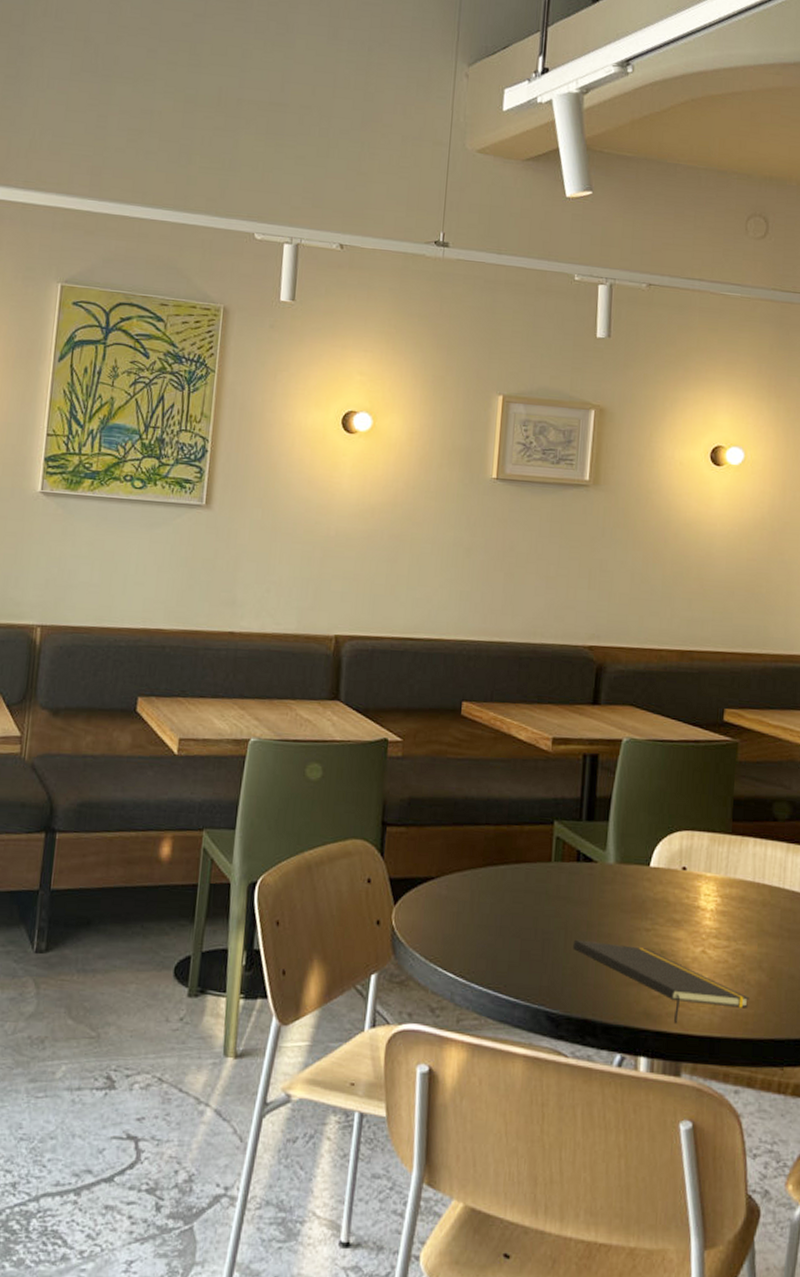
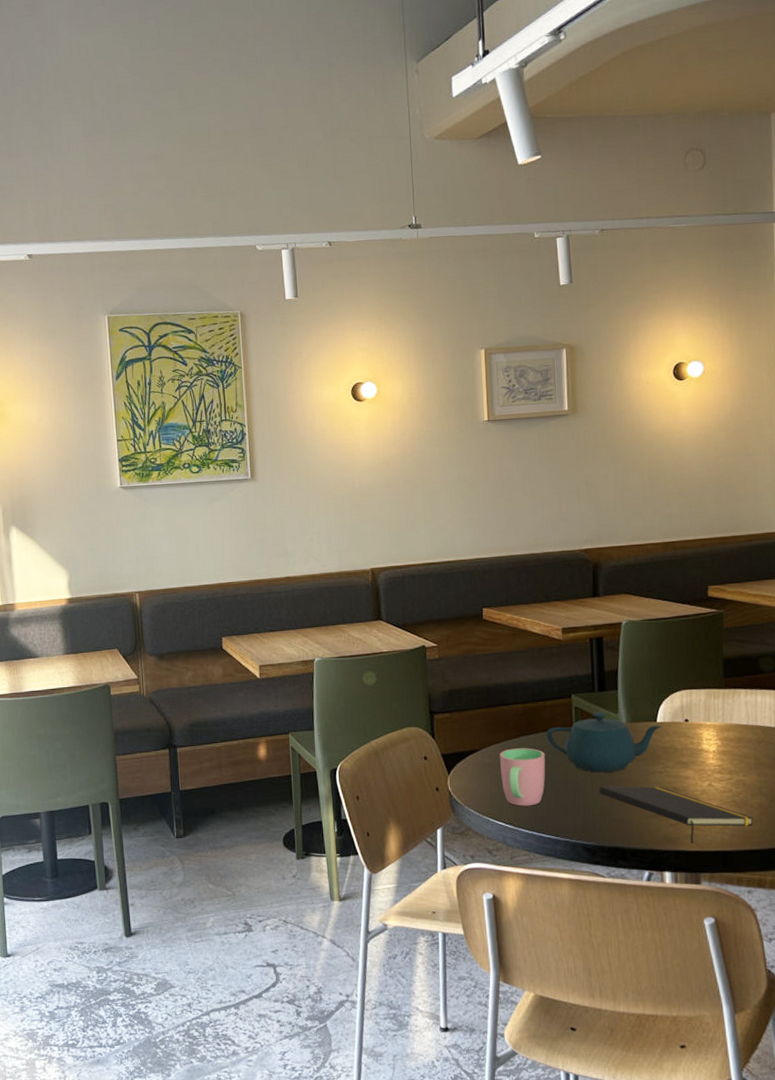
cup: none [457,880,514,956] -> present [500,748,546,806]
teapot: none [518,845,655,924] -> present [546,711,662,773]

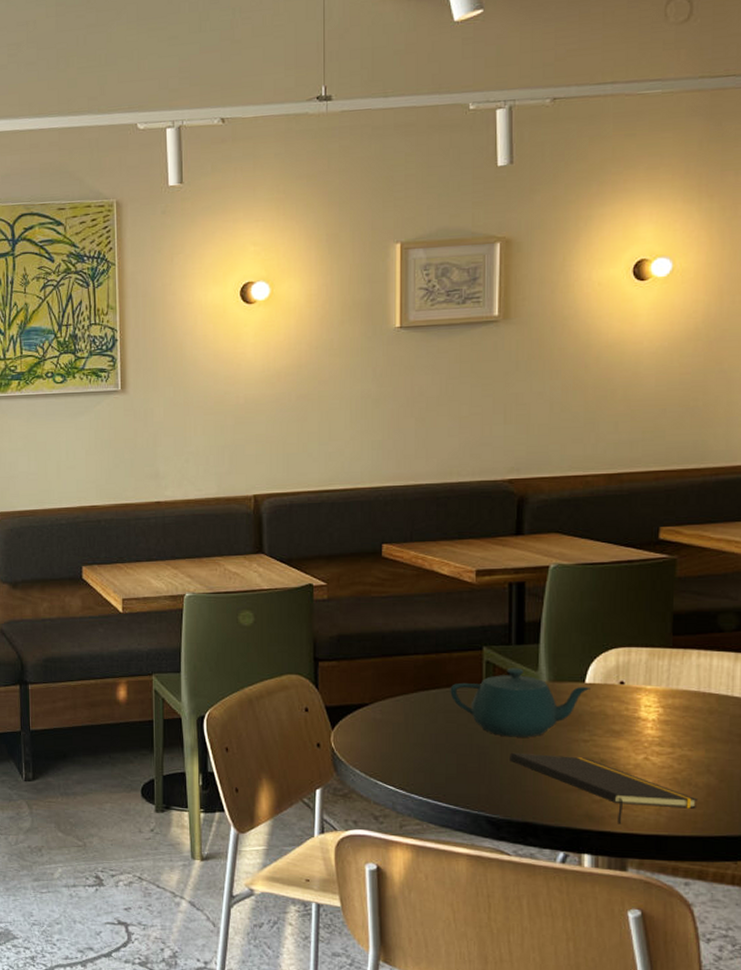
cup: present [500,748,546,806] -> none [394,704,447,770]

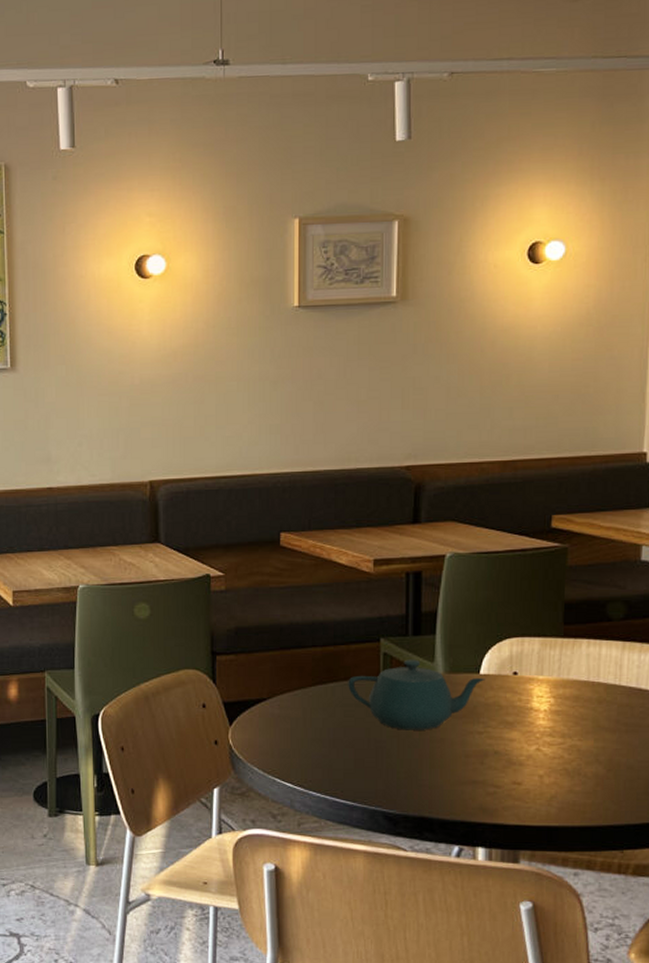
notepad: present [510,752,698,824] -> none [406,746,587,816]

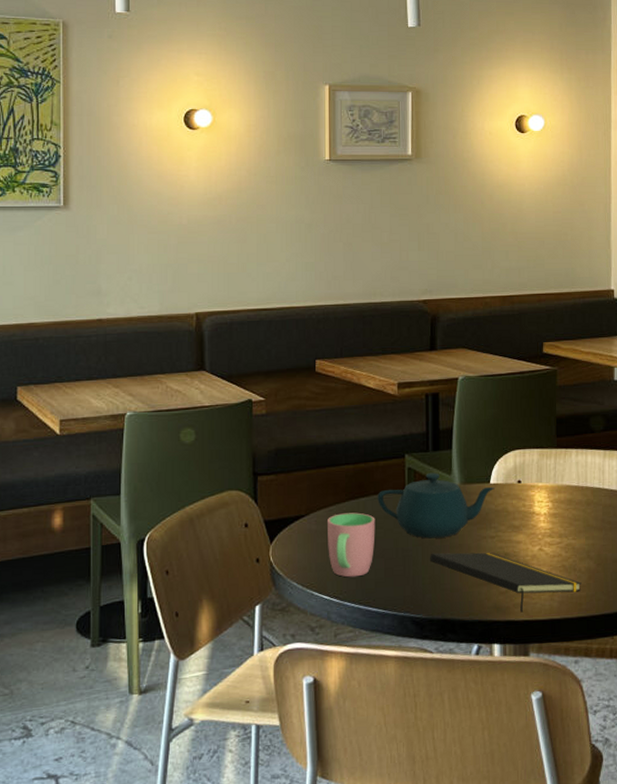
cup: none [292,698,345,766] -> present [328,512,376,578]
notepad: none [406,746,587,816] -> present [430,552,582,613]

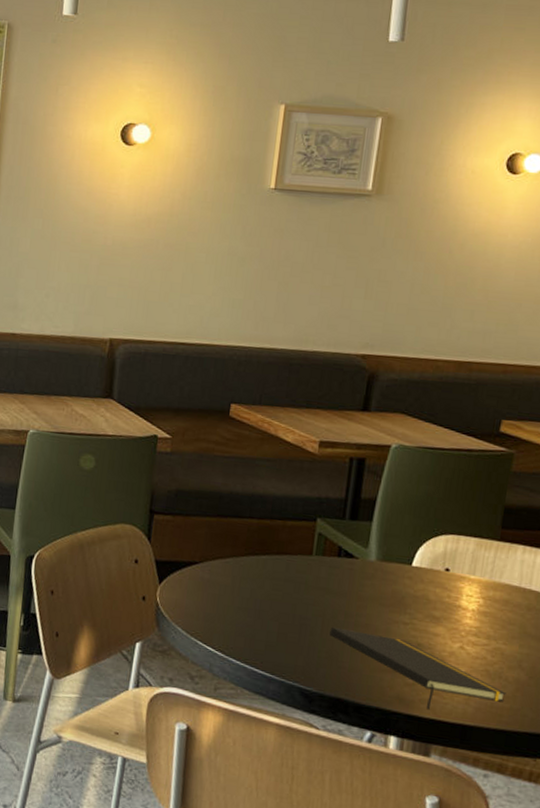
cup: present [328,512,376,578] -> none [218,567,275,635]
teapot: present [377,472,495,539] -> none [279,542,417,614]

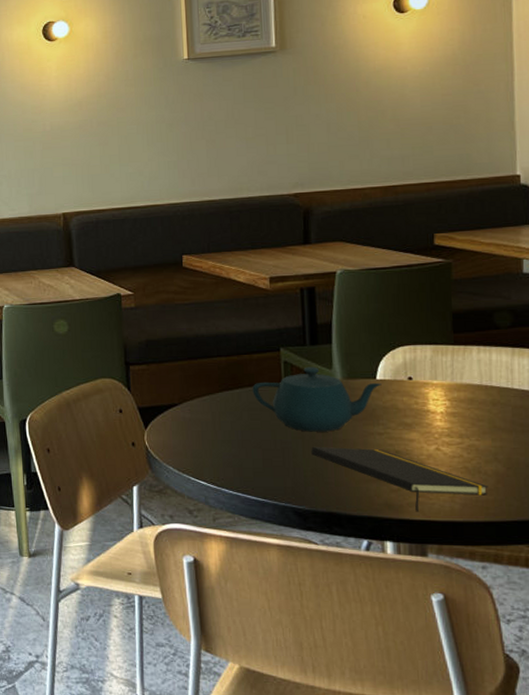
teapot: none [279,542,417,614] -> present [252,366,382,432]

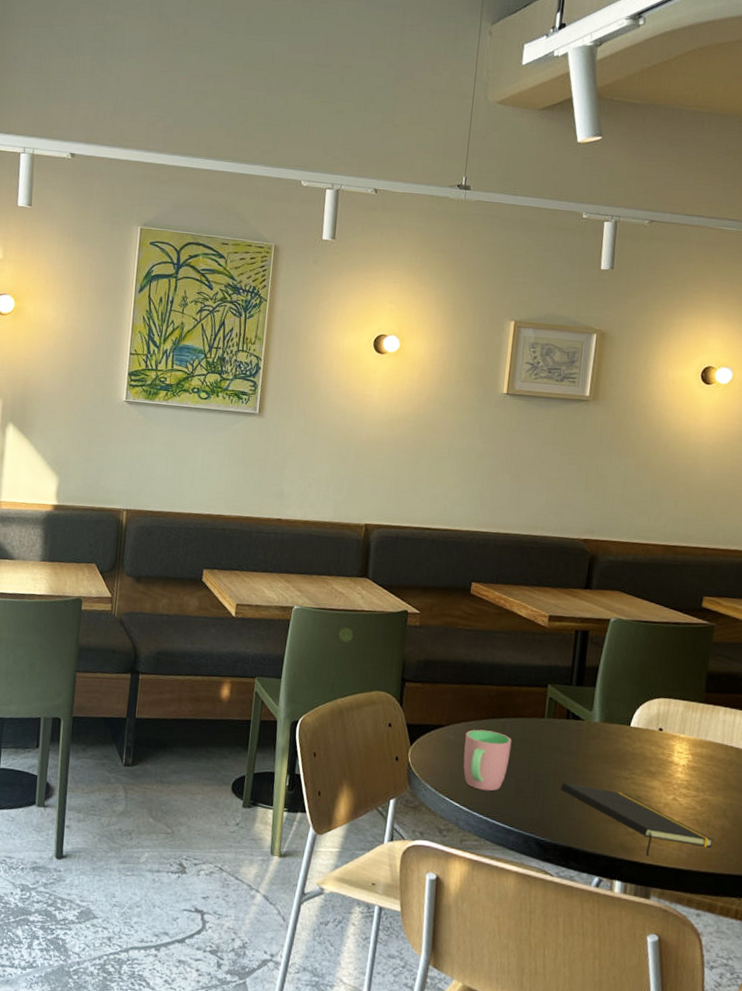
cup: none [201,403,252,465] -> present [463,729,512,791]
teapot: present [252,366,382,432] -> none [516,705,635,770]

